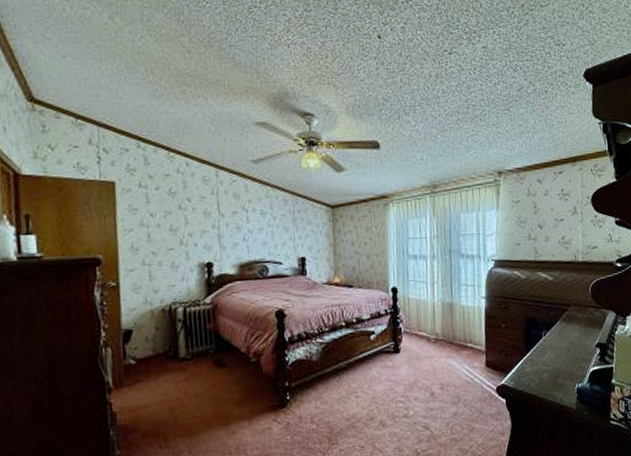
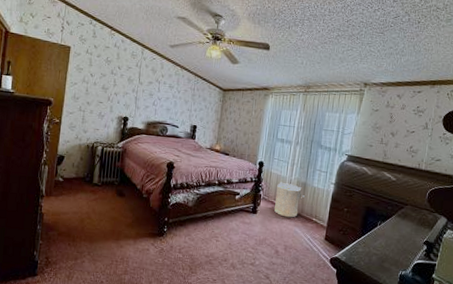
laundry hamper: none [418,307,453,350] -> present [274,181,305,218]

